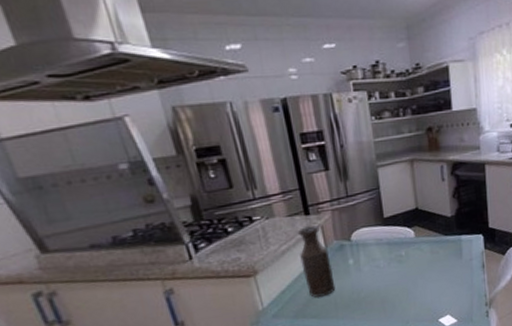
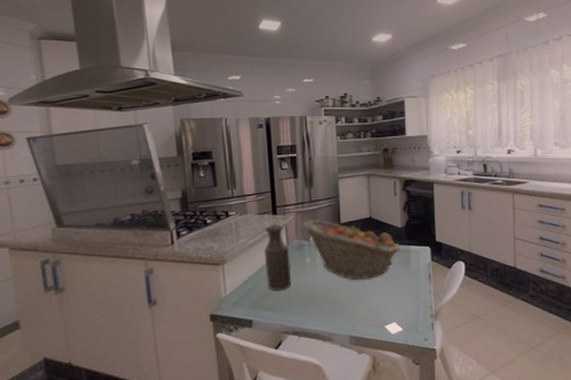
fruit basket: none [341,215,451,278] -> present [303,220,400,280]

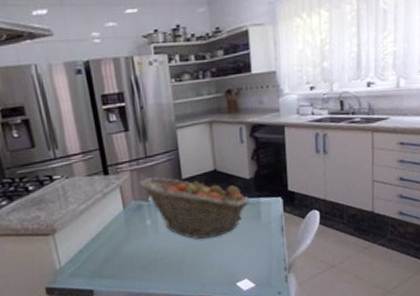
bottle: present [264,225,292,292] -> none [96,185,133,258]

